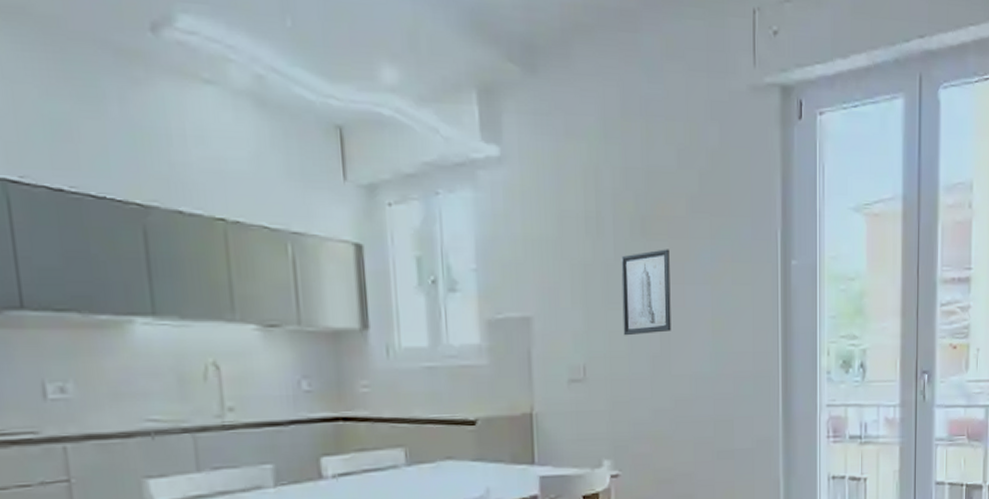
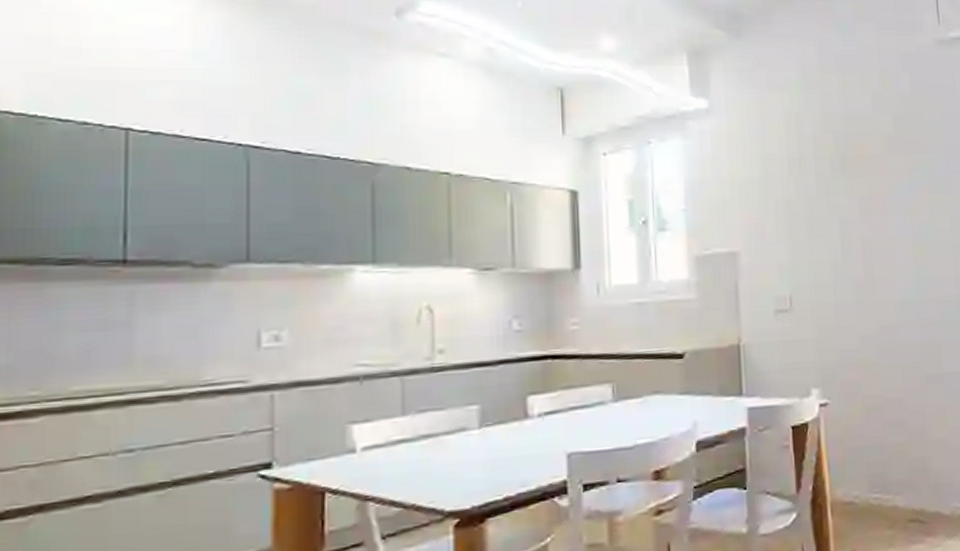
wall art: present [621,249,671,336] -> none [823,184,874,266]

